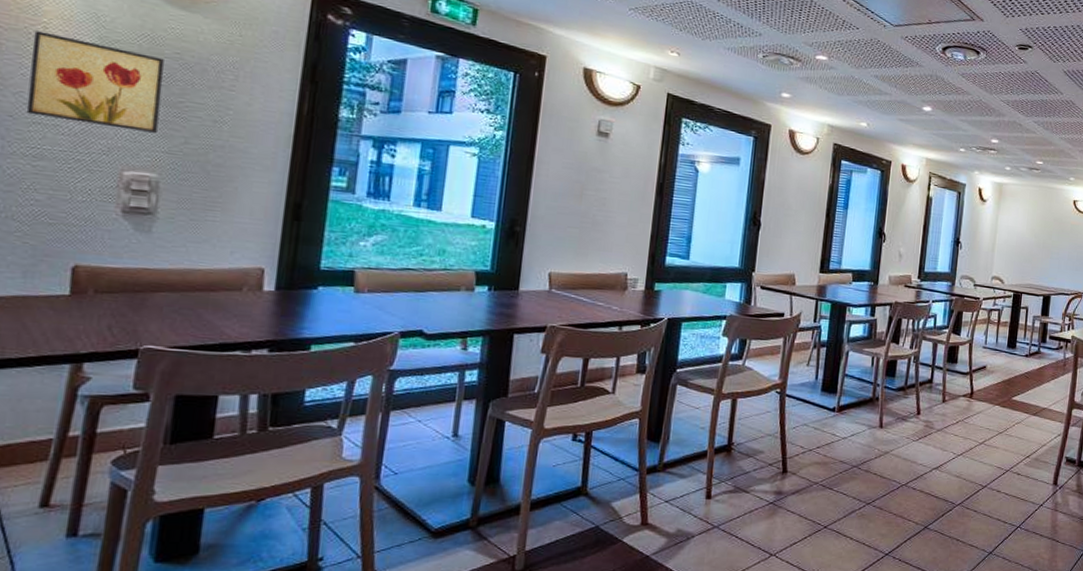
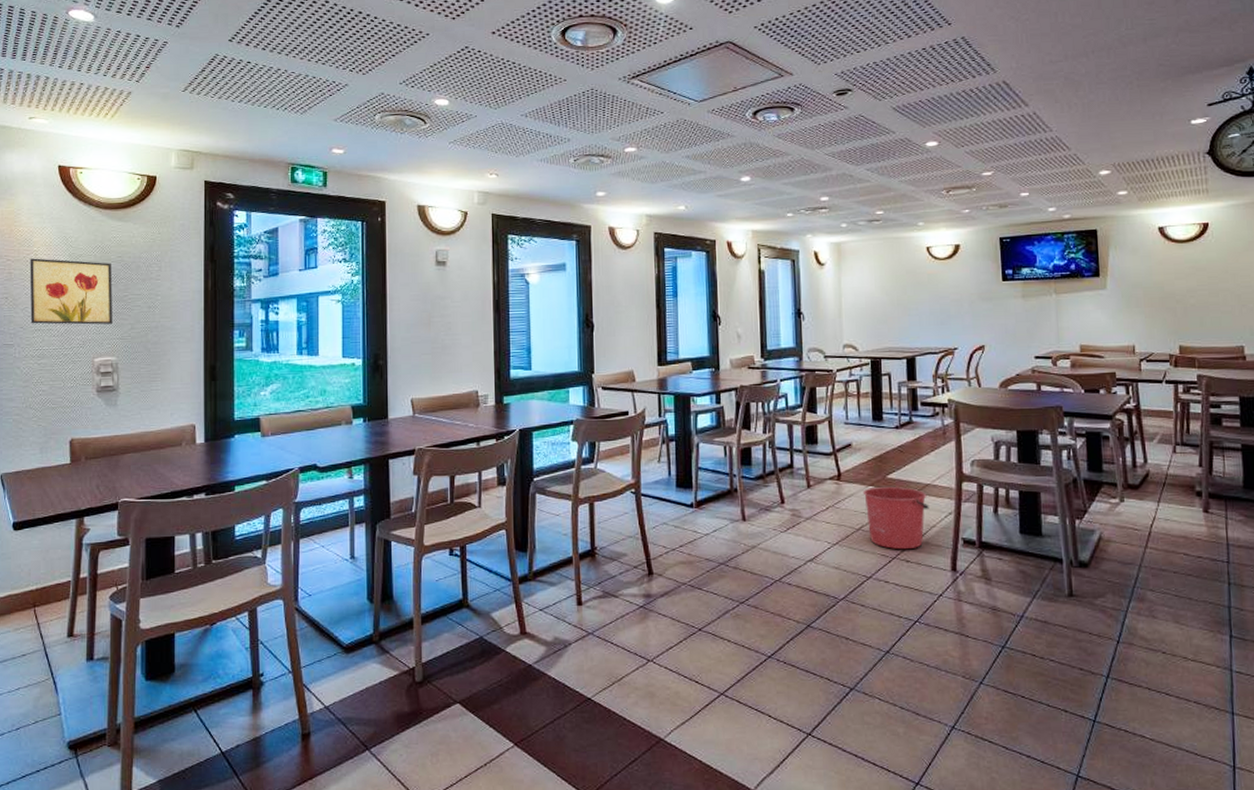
bucket: none [989,406,1043,464] -> present [862,486,929,550]

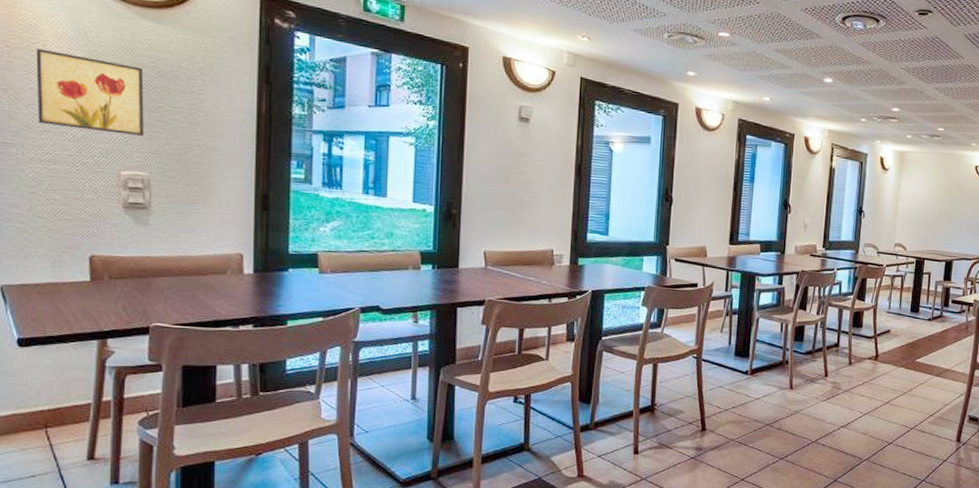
bucket: present [862,486,929,550] -> none [894,368,946,422]

